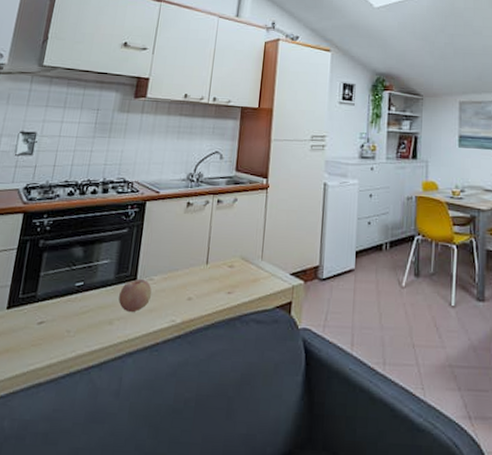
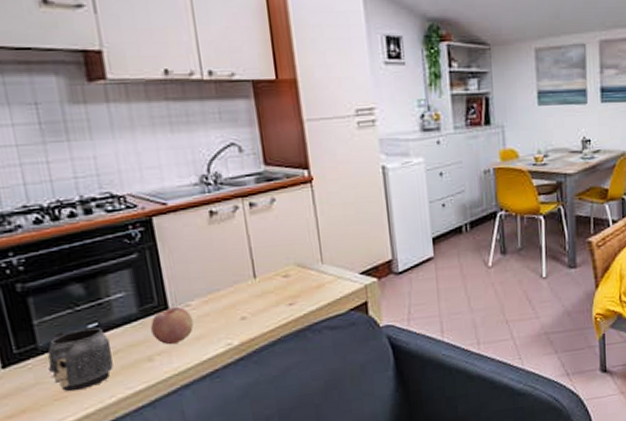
mug: none [37,285,88,341] -> present [47,327,114,392]

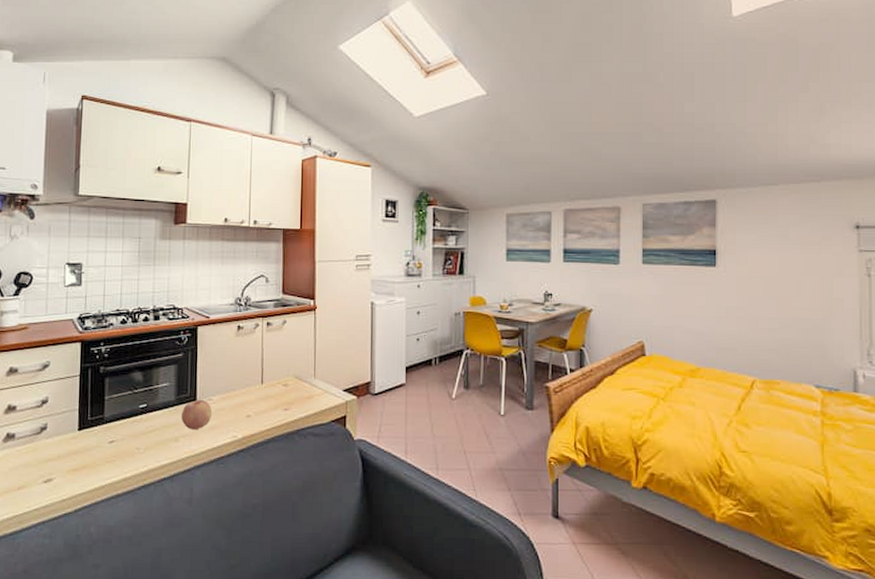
mug: present [47,327,114,392] -> none [108,407,152,457]

